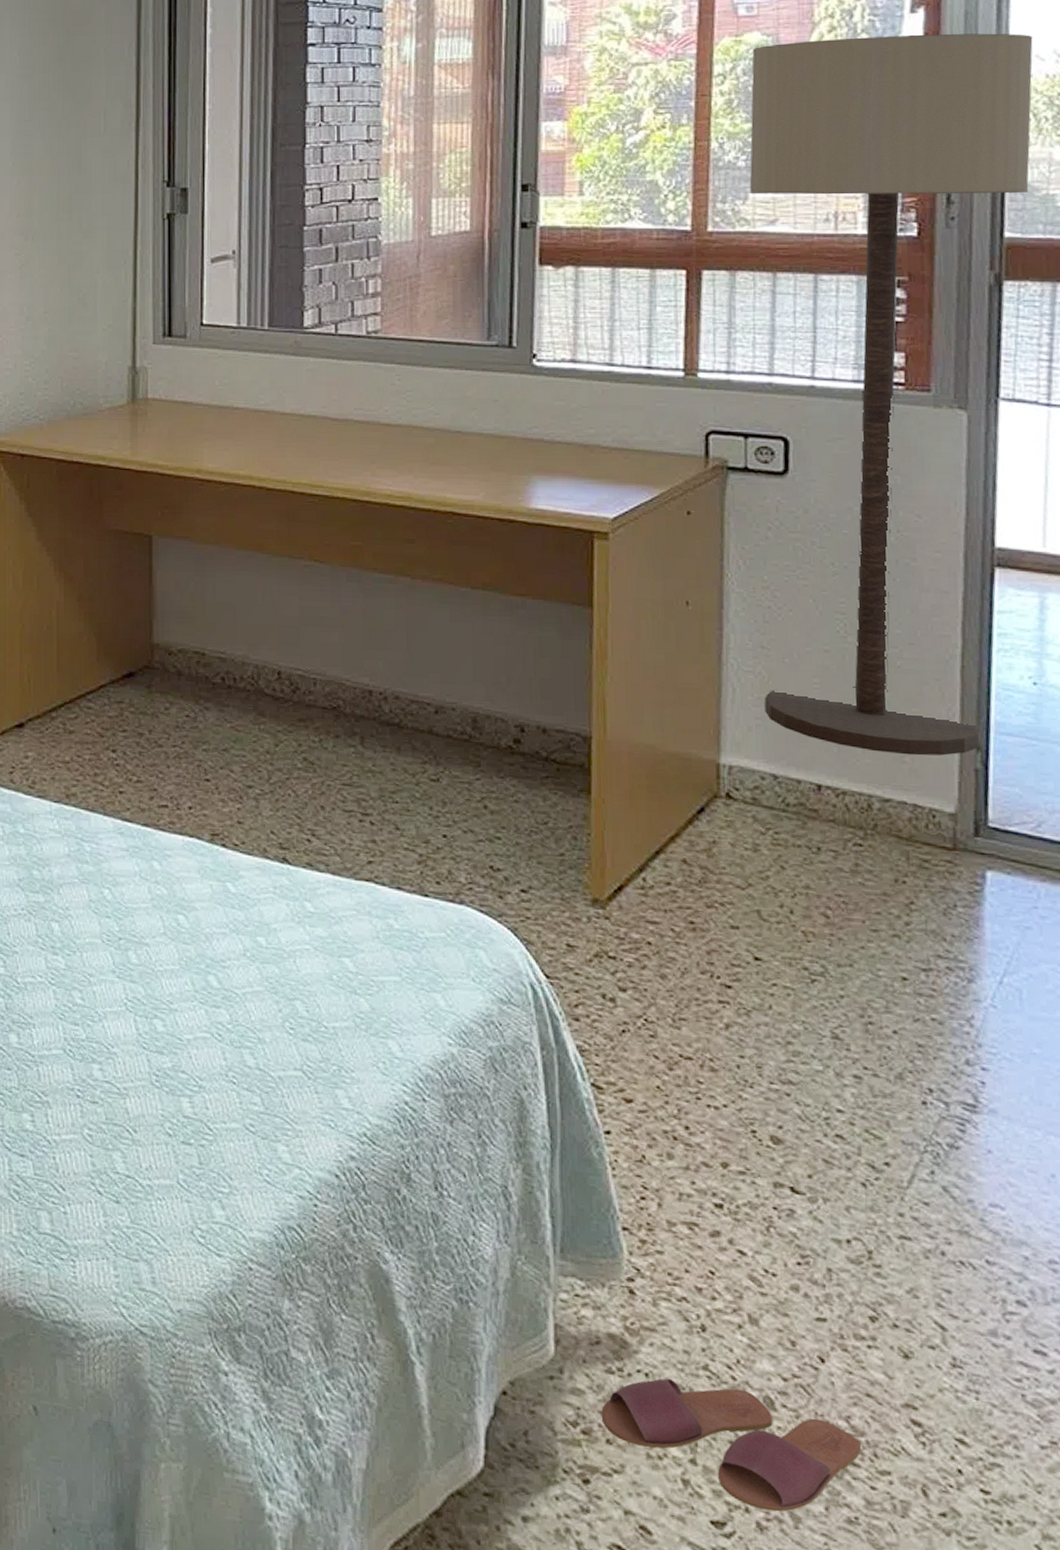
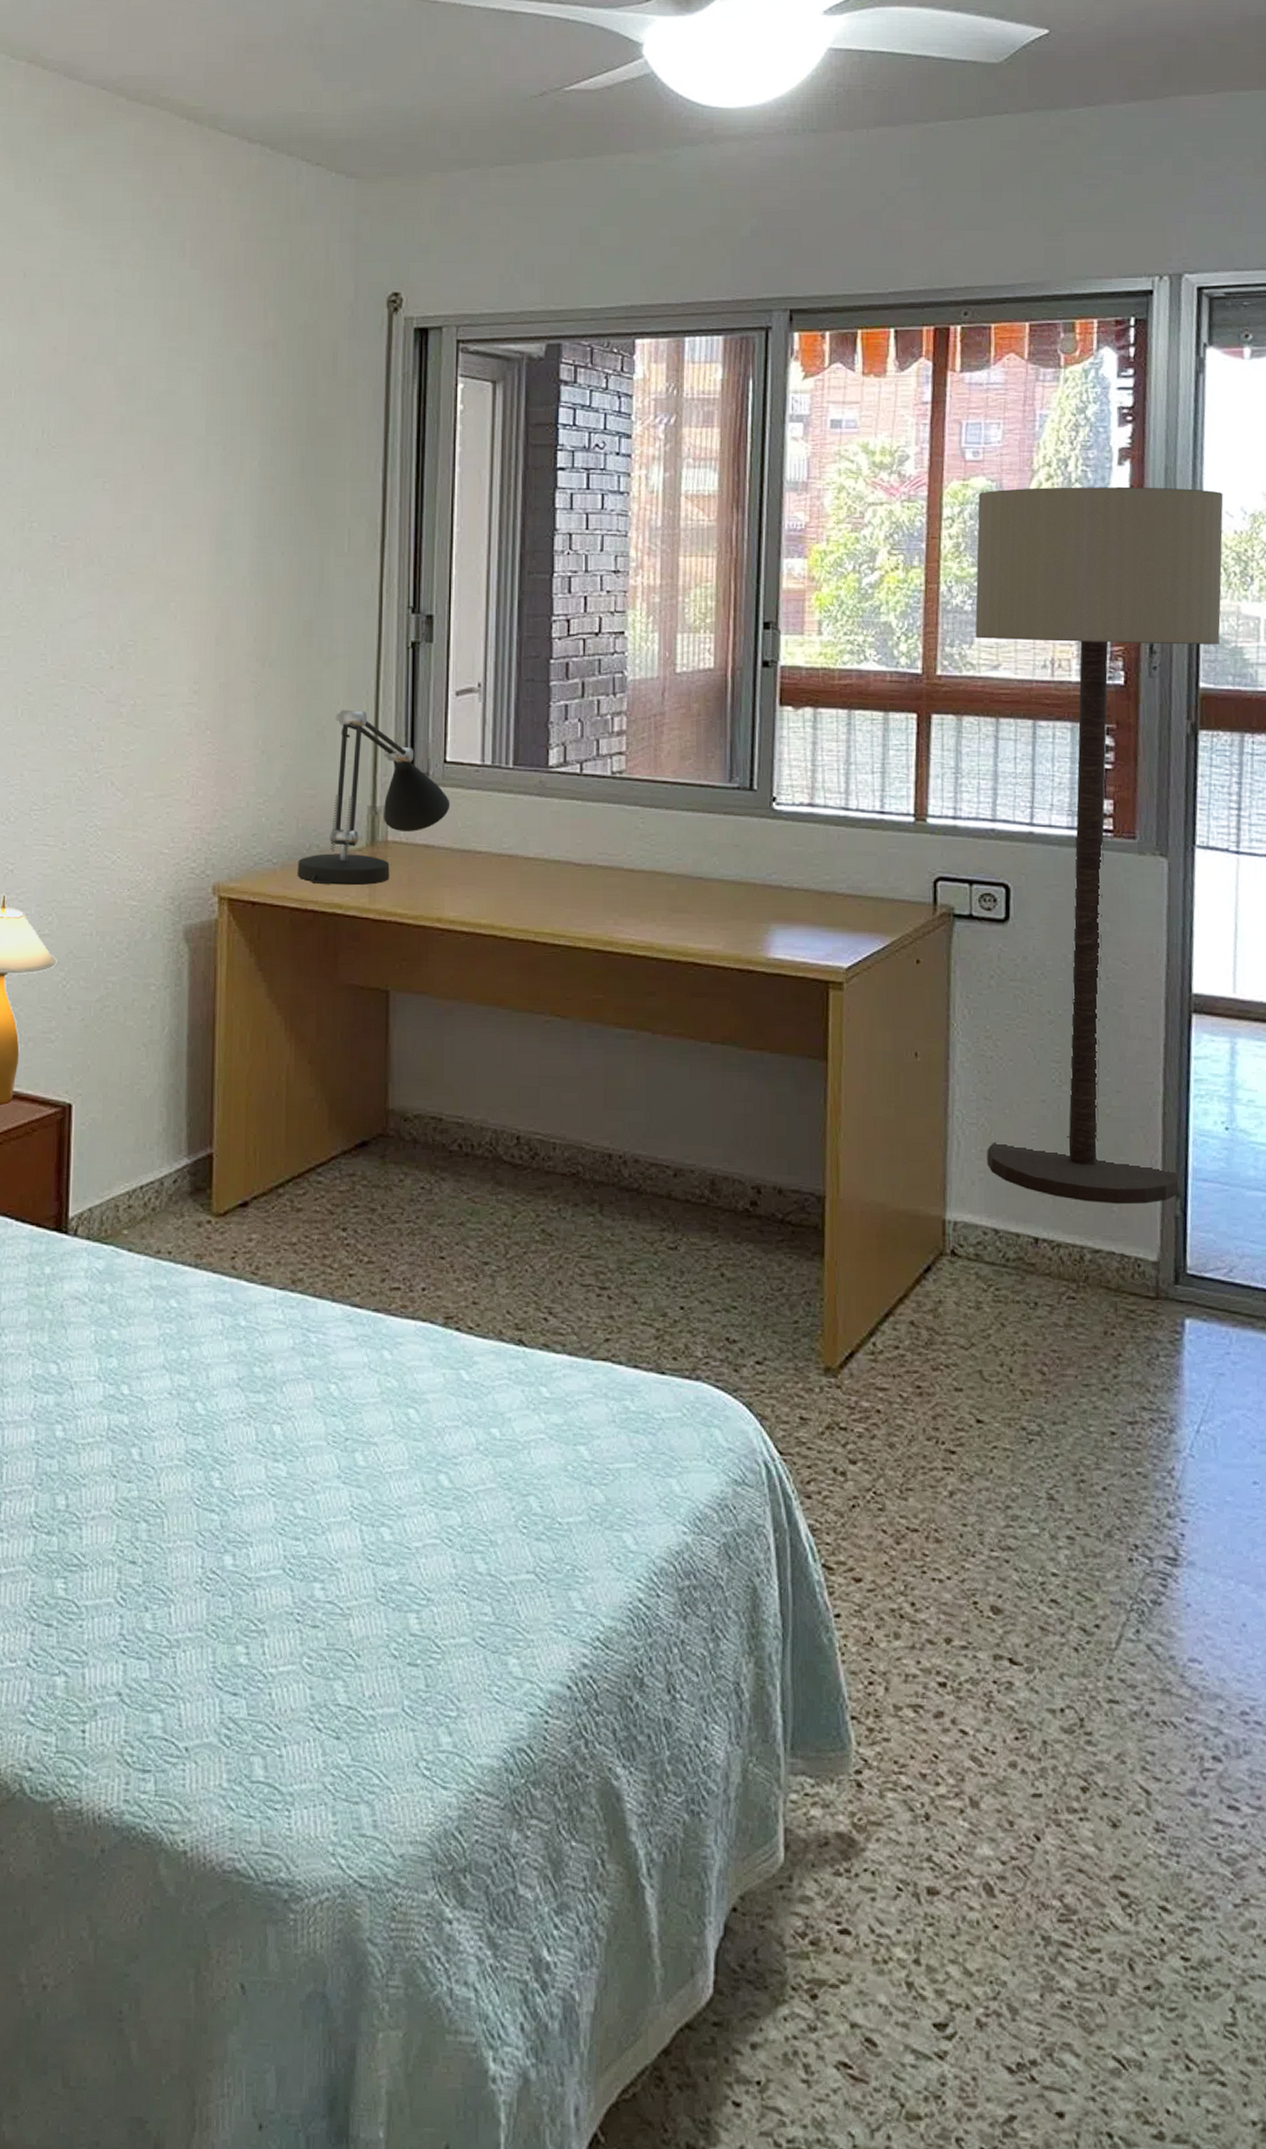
desk lamp: none [62,277,208,439] -> present [297,709,450,886]
slippers: present [601,1378,861,1512] -> none [829,1874,1073,2006]

